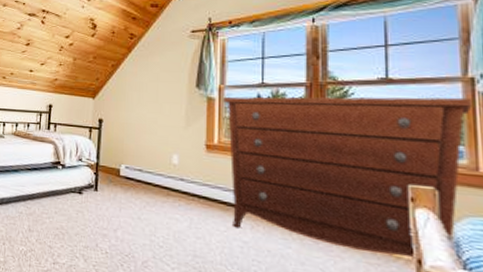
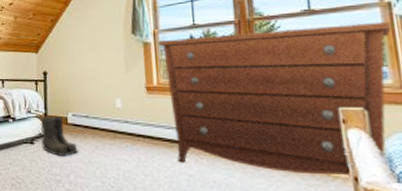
boots: none [90,165,130,210] -> present [40,115,80,156]

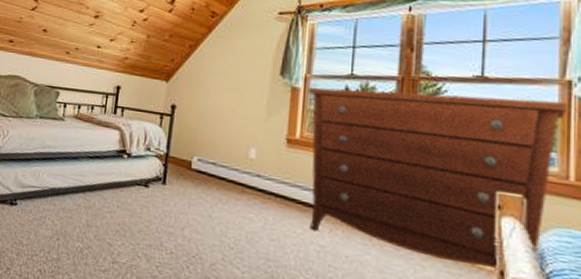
boots: present [40,115,80,156] -> none [156,156,200,207]

